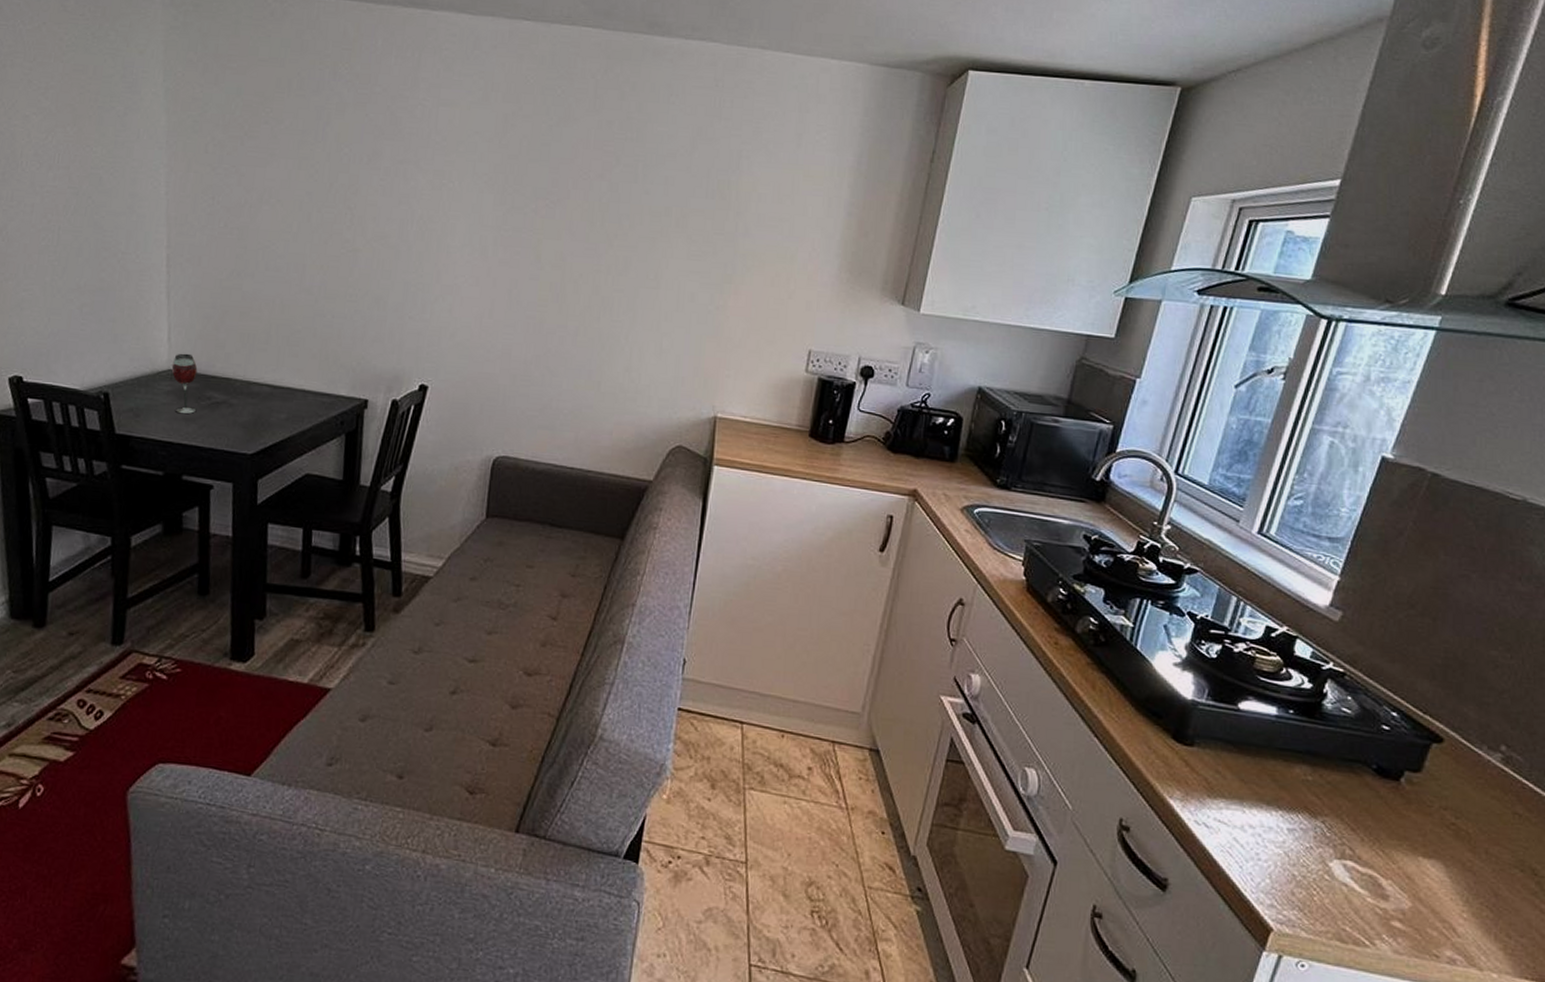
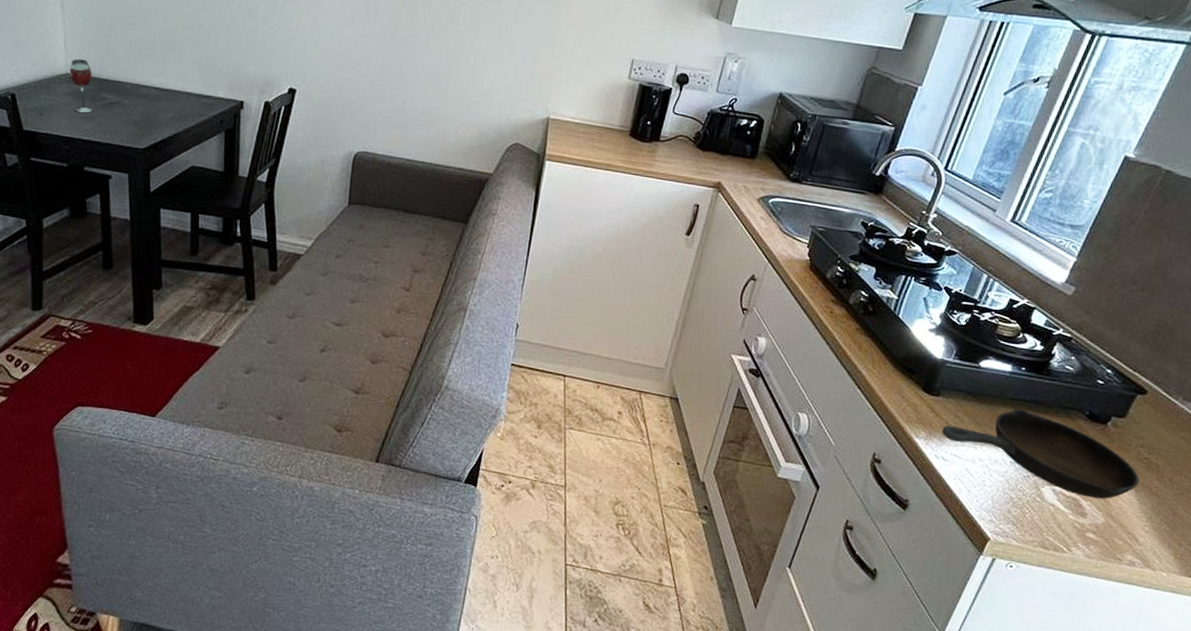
frying pan: none [1201,761,1448,877] -> present [942,409,1140,499]

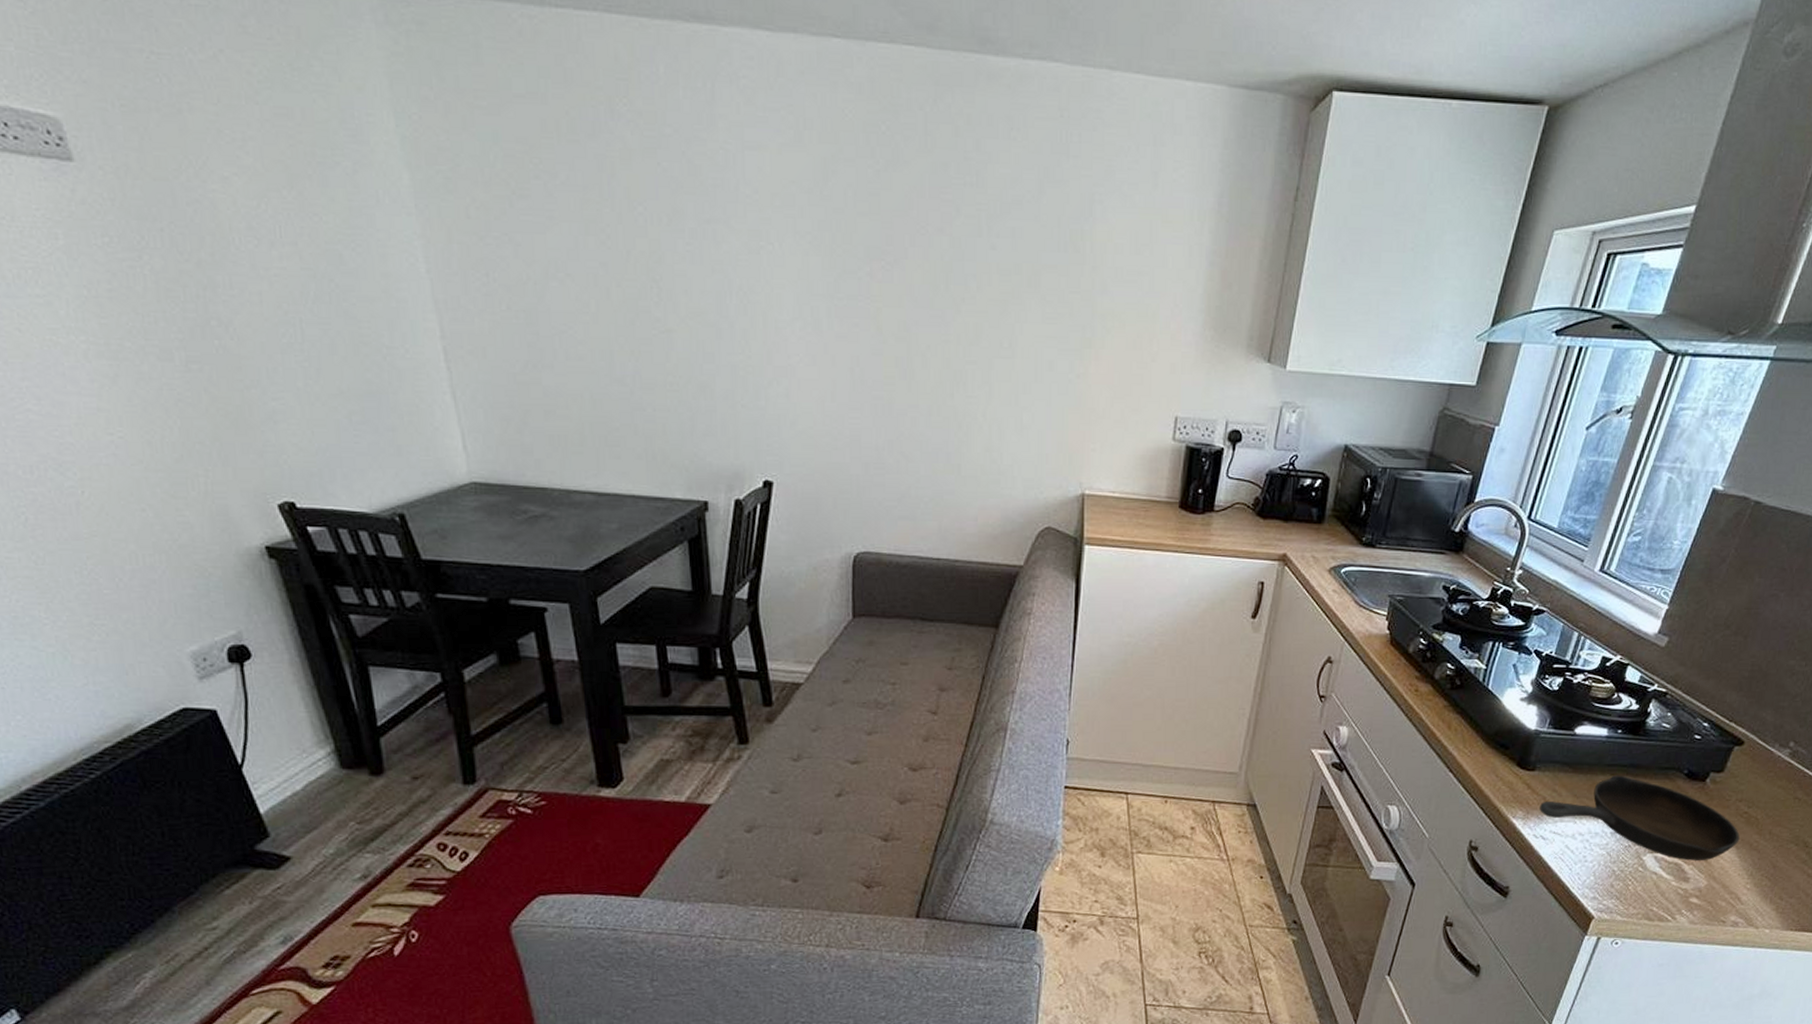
wineglass: present [69,58,94,113] -> none [473,462,513,532]

